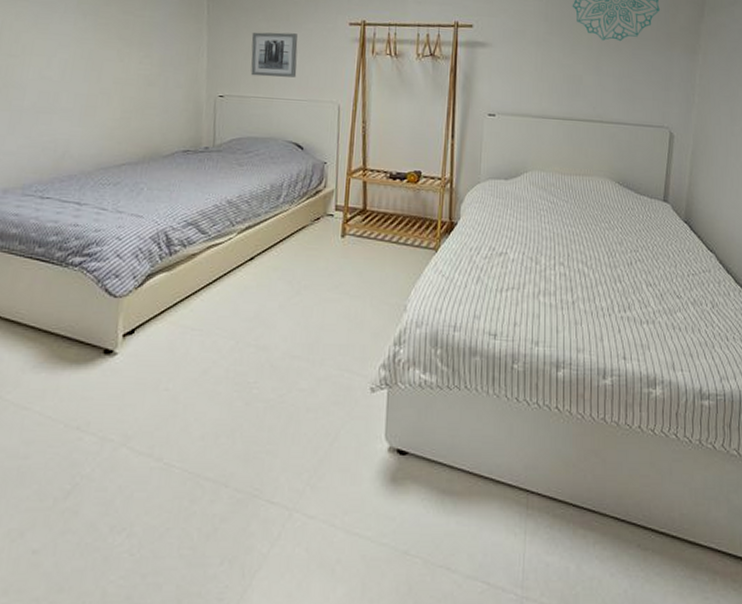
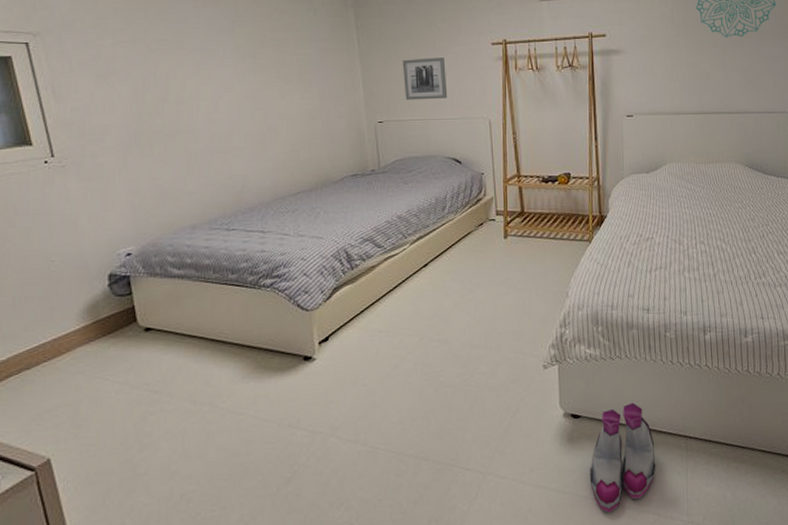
boots: none [412,443,491,576] -> present [590,402,656,514]

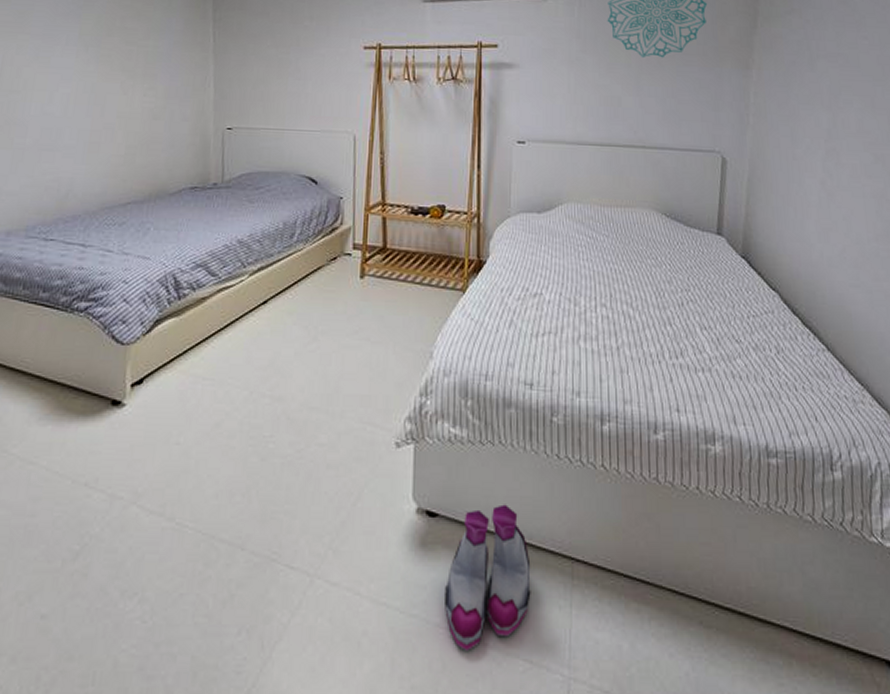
wall art: present [402,57,448,101] -> none [260,59,309,107]

